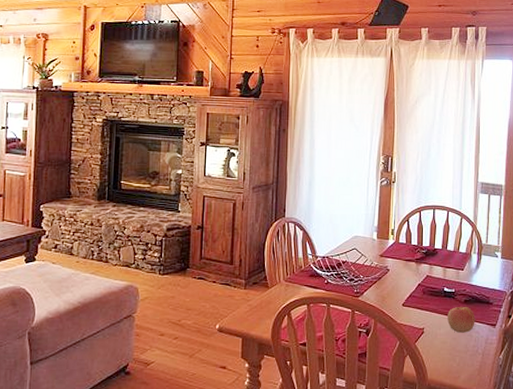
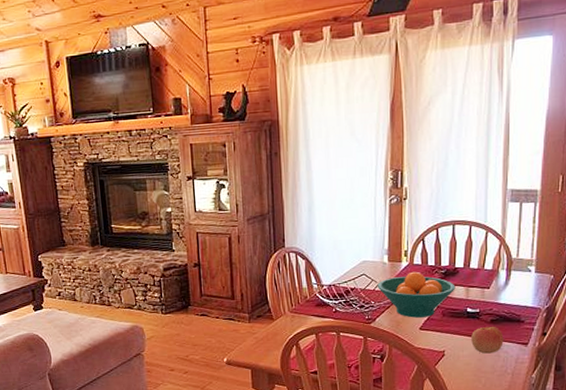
fruit bowl: none [366,249,435,294] -> present [377,271,456,318]

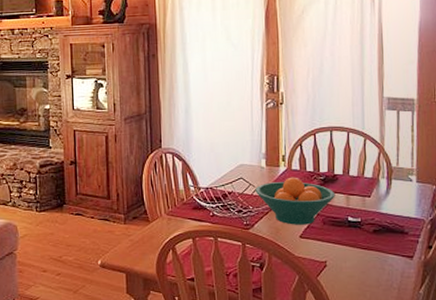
apple: present [471,326,504,354] -> none [354,236,388,266]

